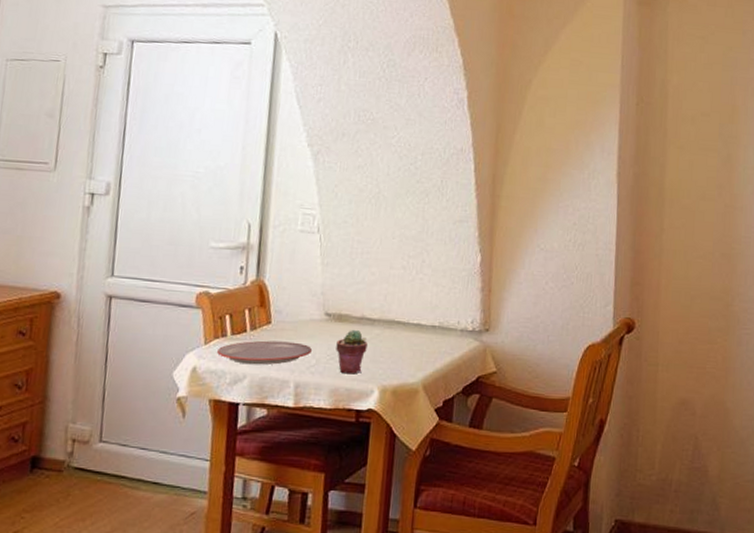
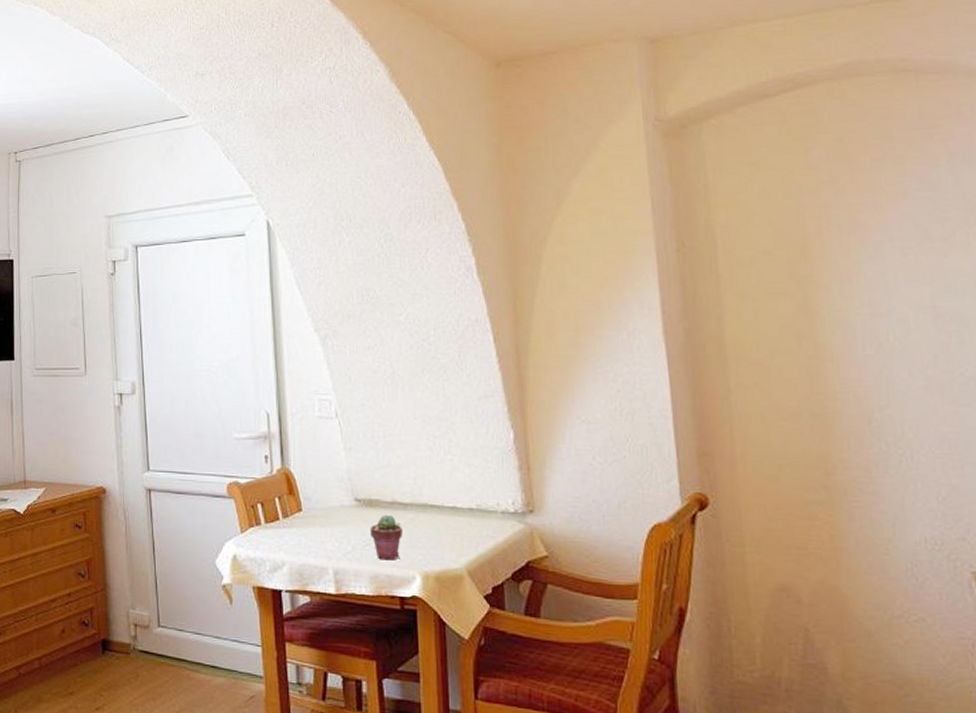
plate: present [217,340,313,365] -> none [254,528,347,553]

